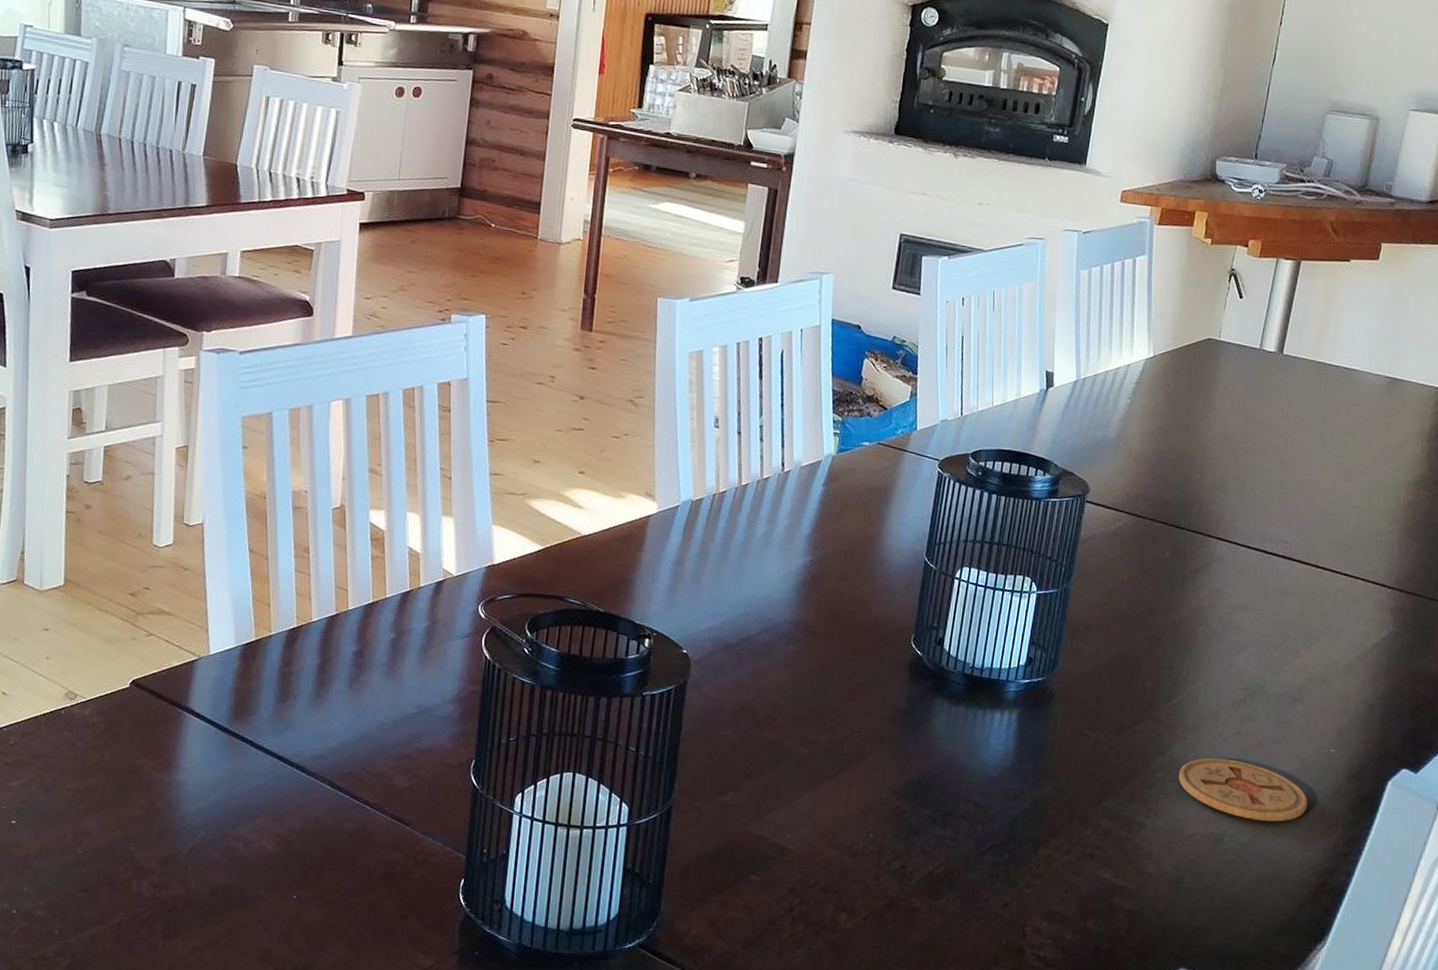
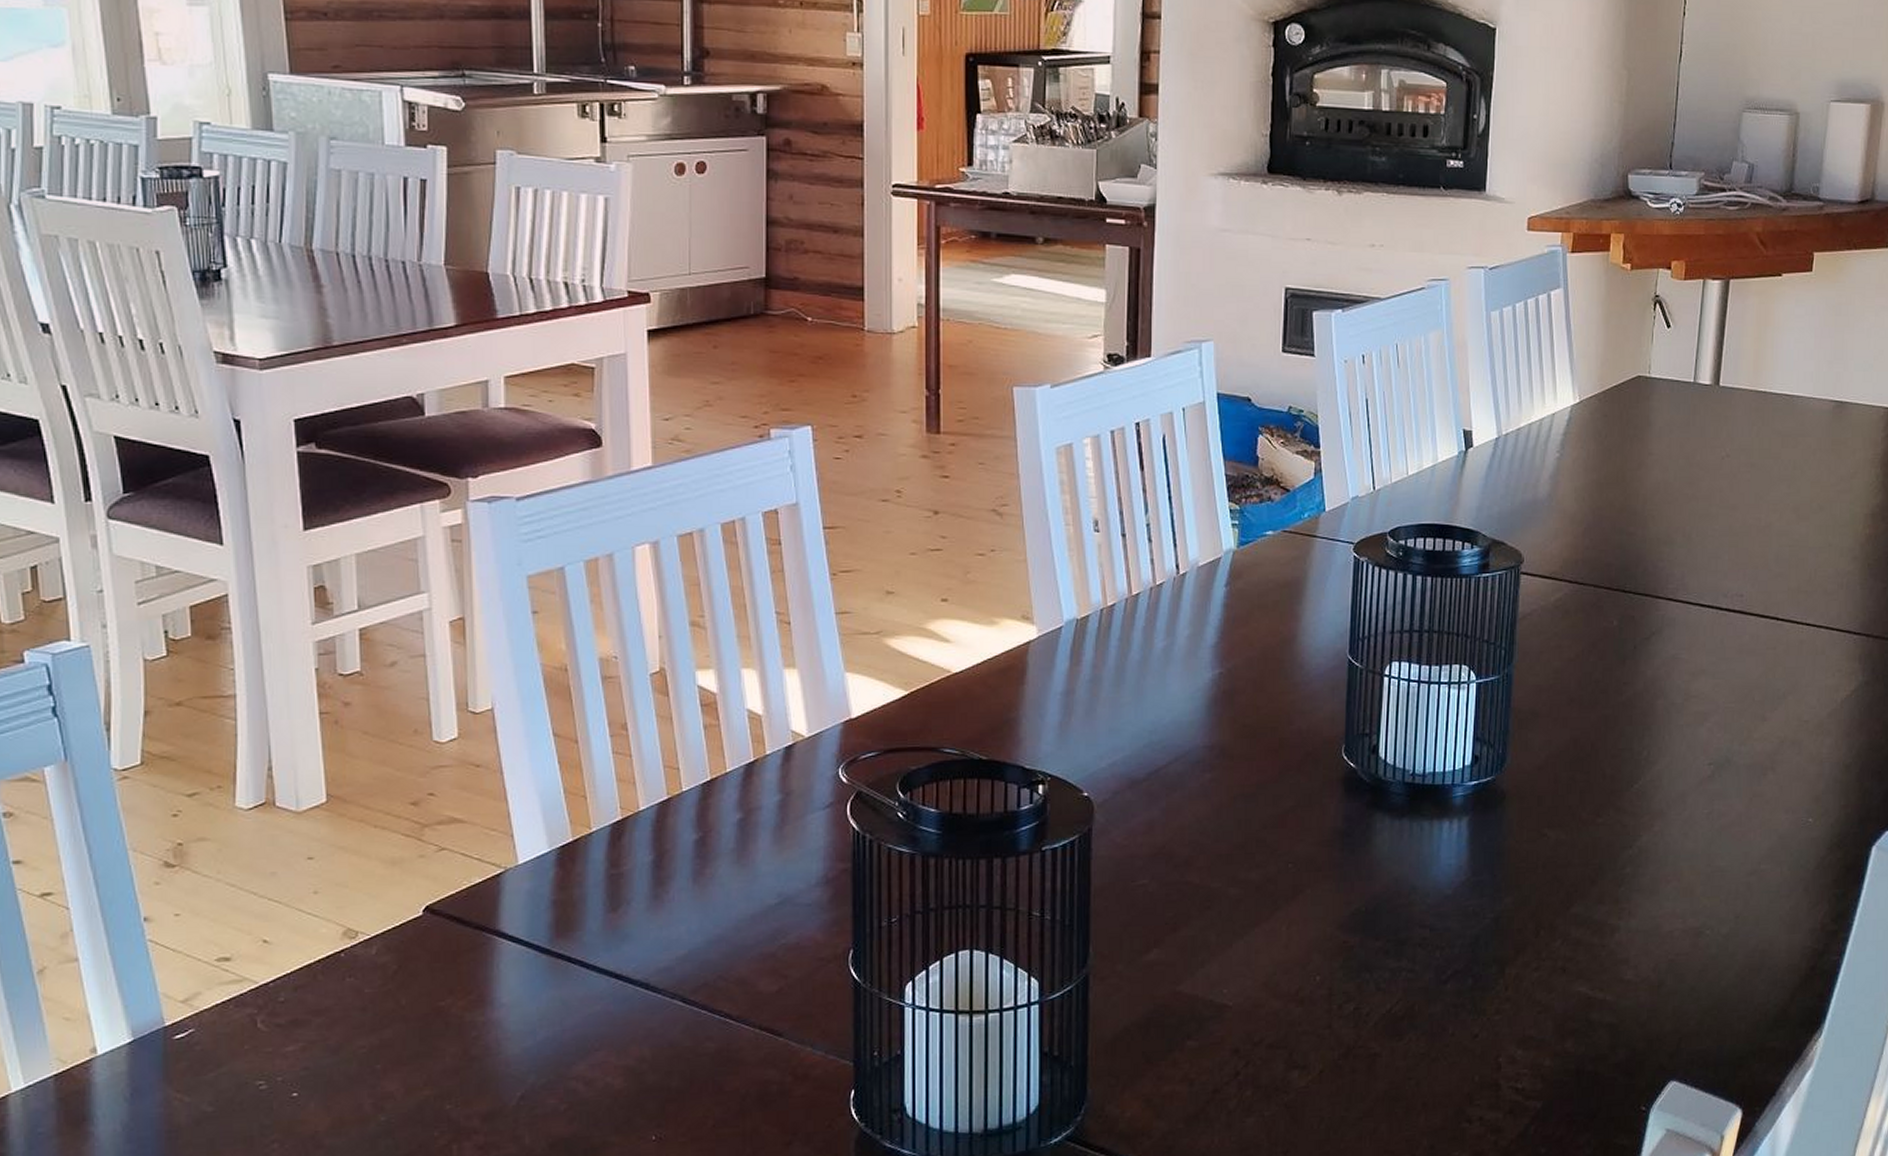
coaster: present [1178,758,1308,822] -> none [1650,843,1790,907]

